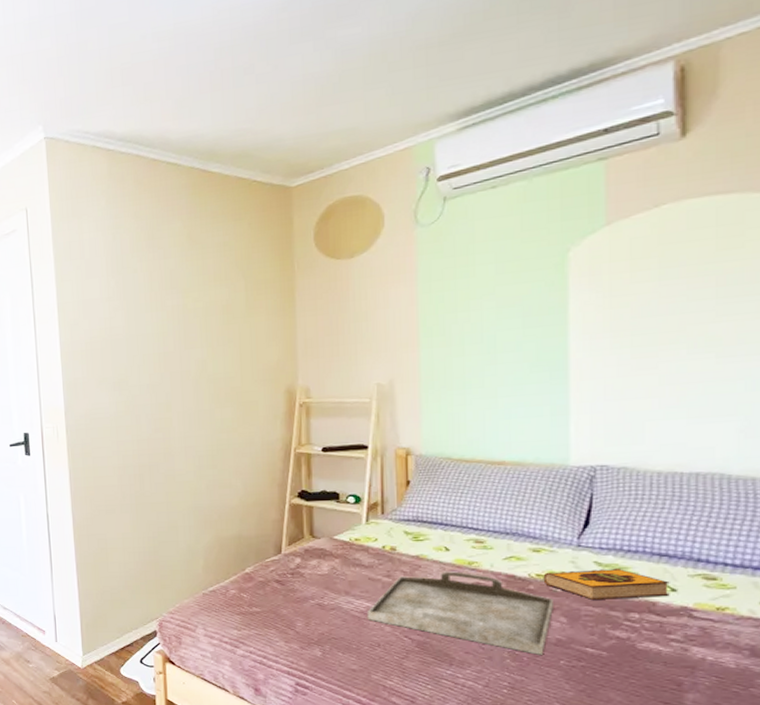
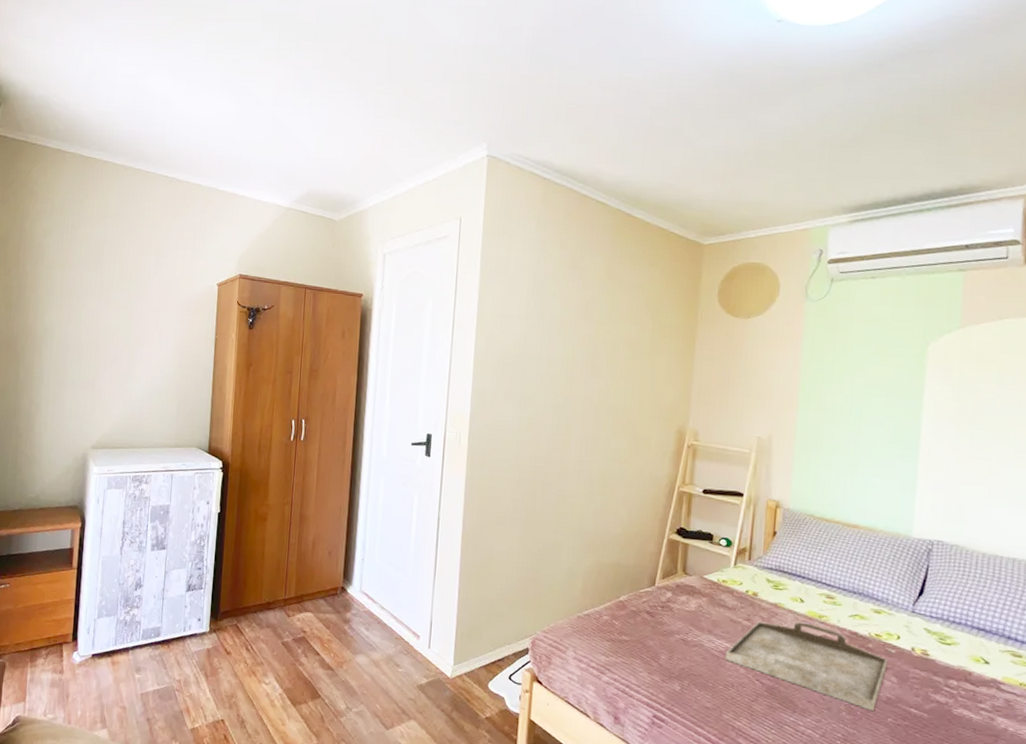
hardback book: present [543,568,670,600] -> none [880,633,984,667]

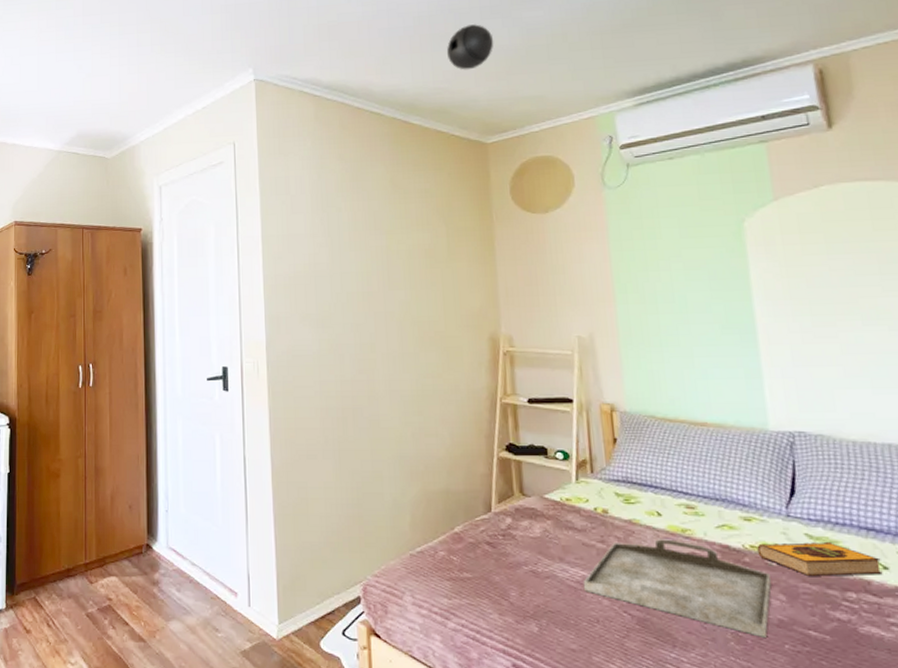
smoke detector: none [678,122,726,169] -> present [446,24,494,70]
hardback book: none [880,633,984,667] -> present [757,541,883,576]

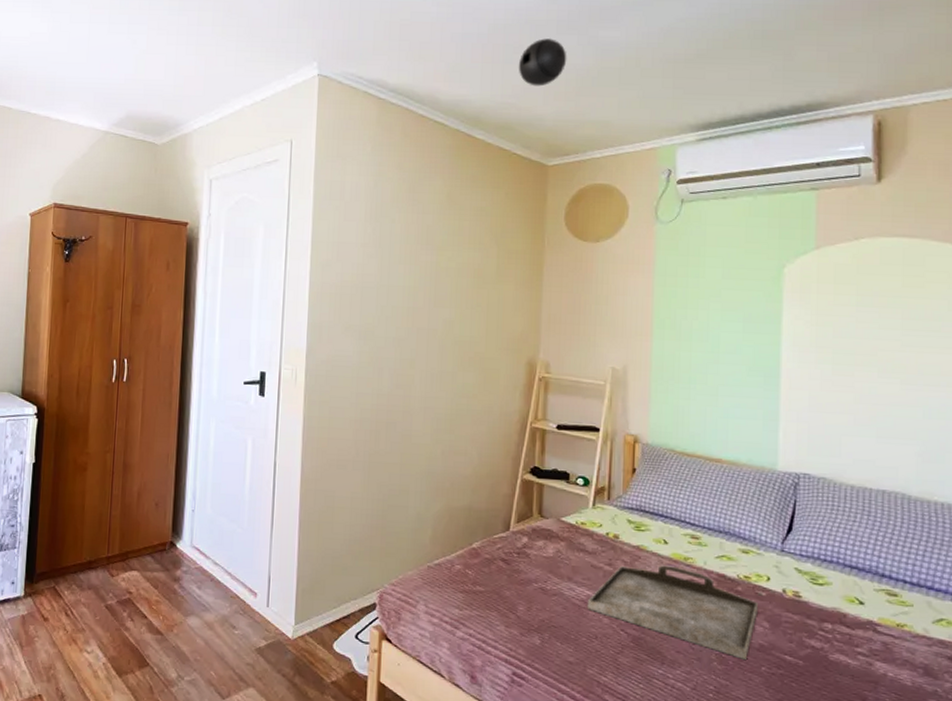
hardback book: present [757,541,883,576] -> none [750,574,859,609]

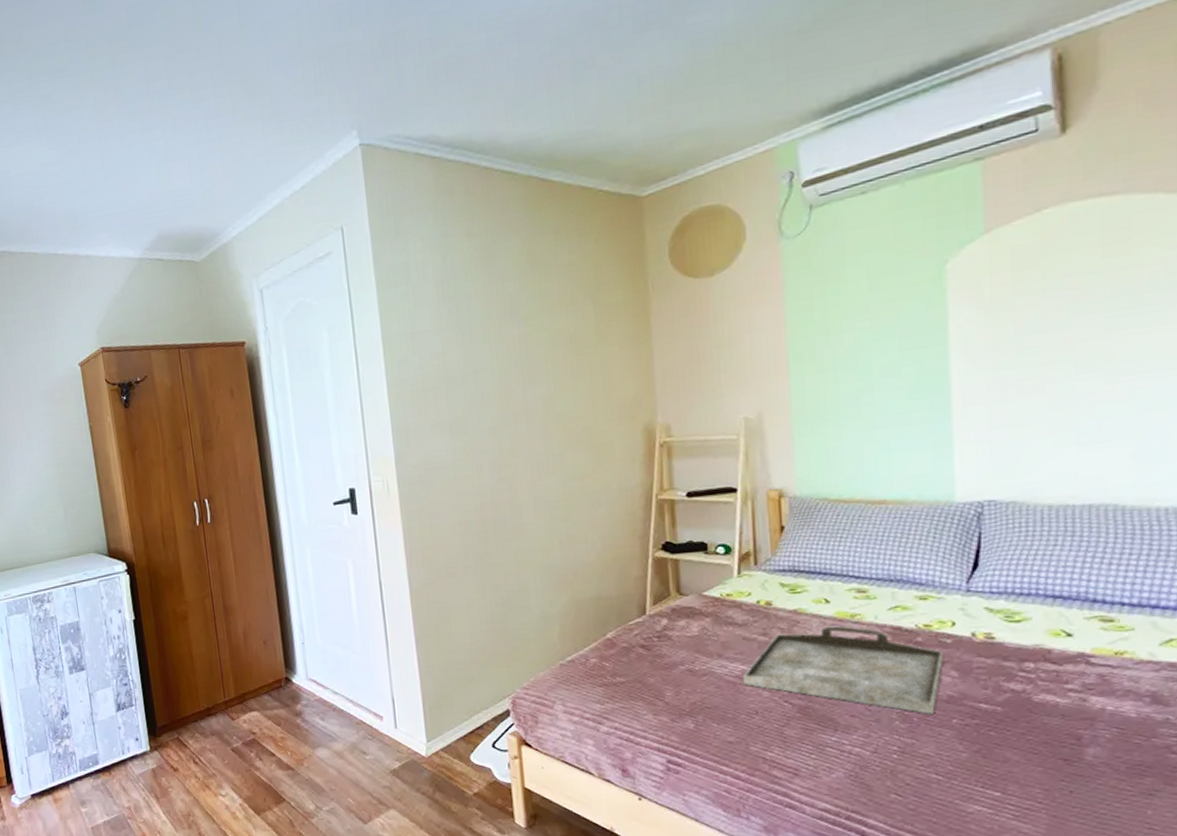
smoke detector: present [518,38,567,87] -> none [591,40,651,105]

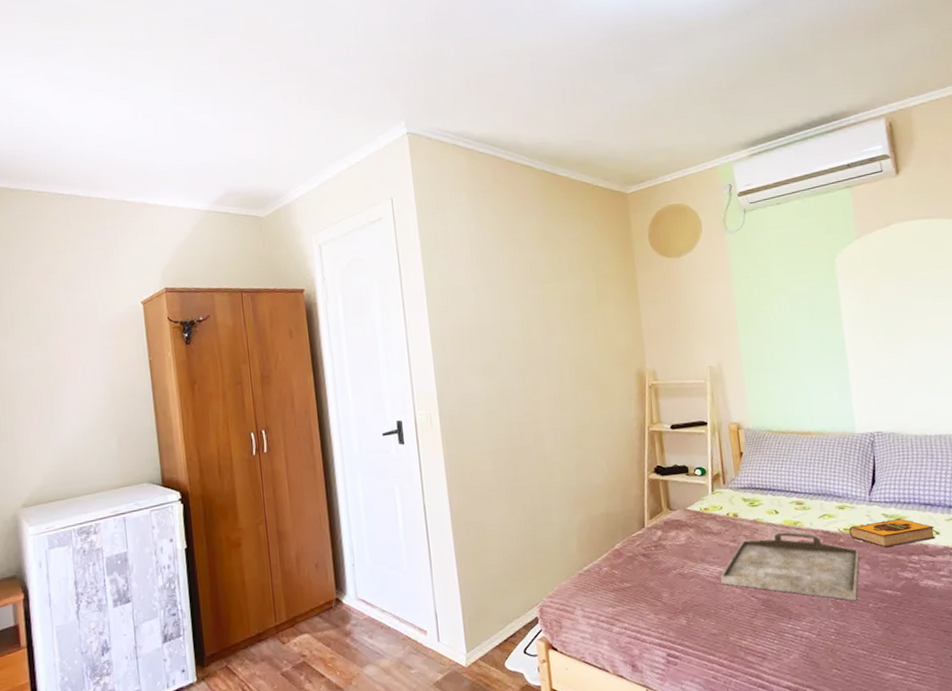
hardback book: none [931,613,1066,650] -> present [848,518,936,547]

